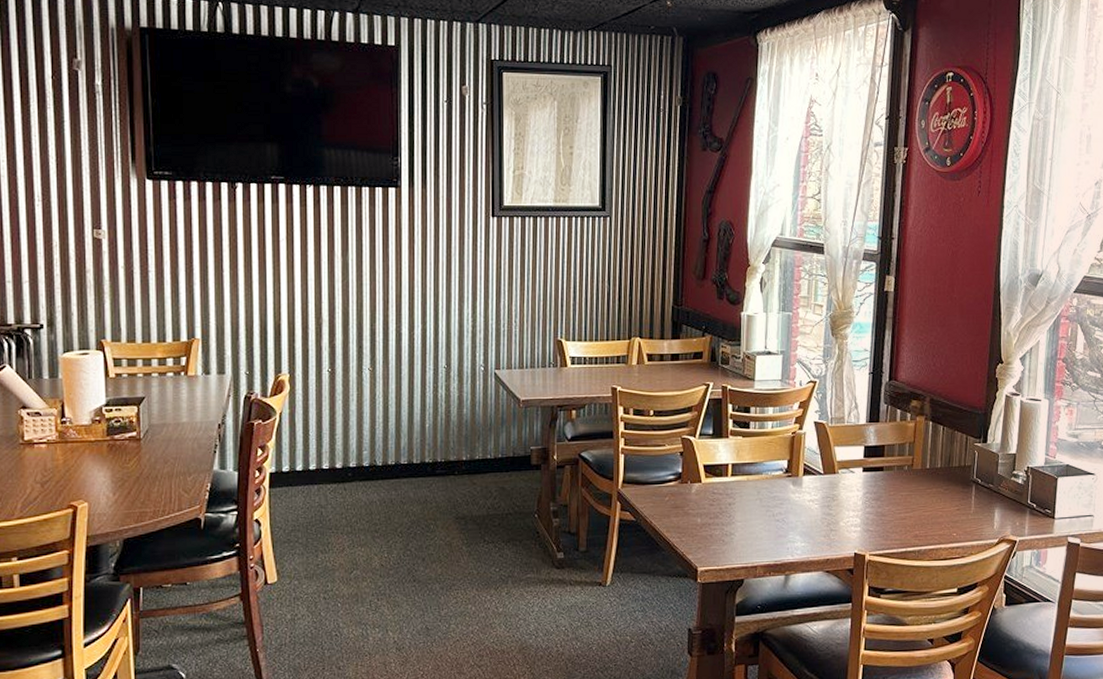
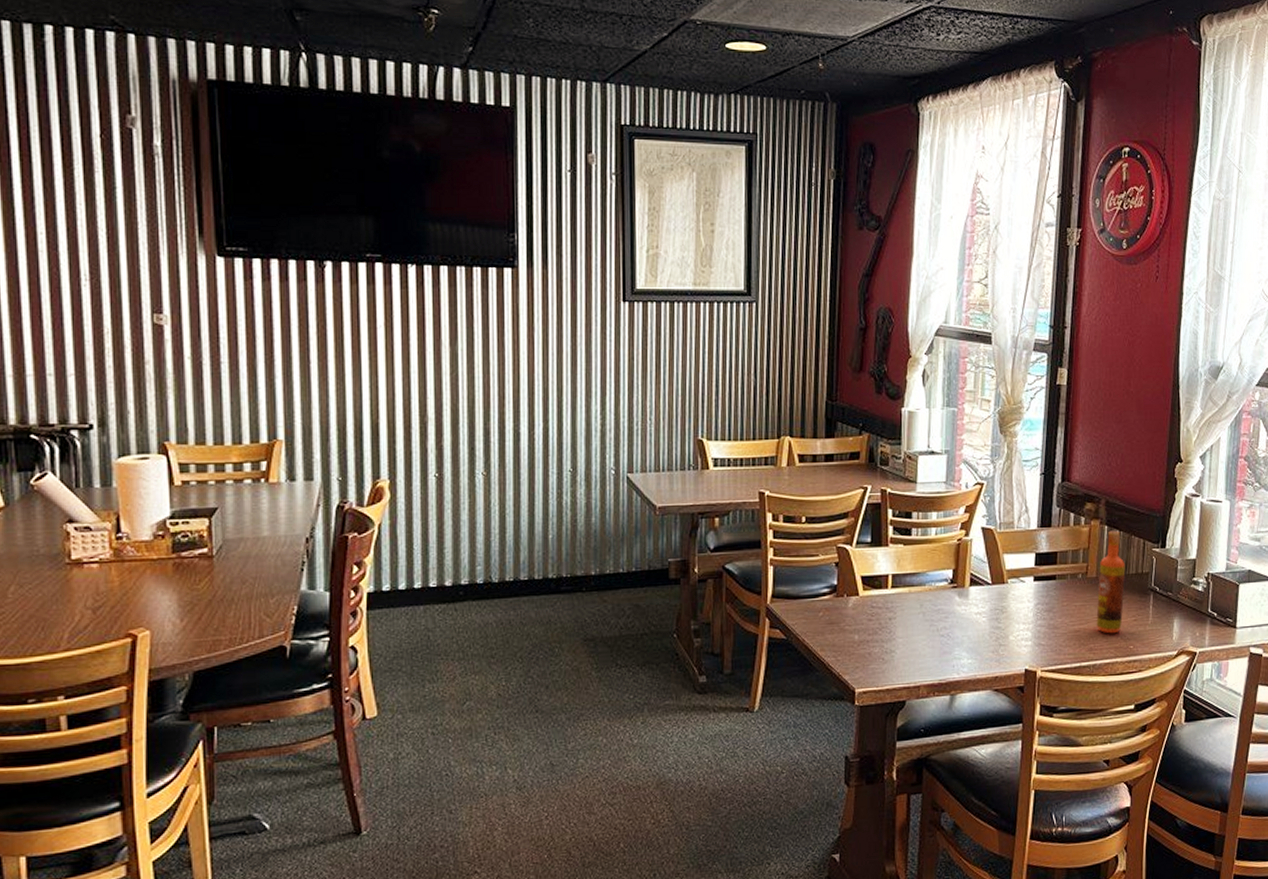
hot sauce: none [921,426,949,522] -> present [1096,530,1126,634]

